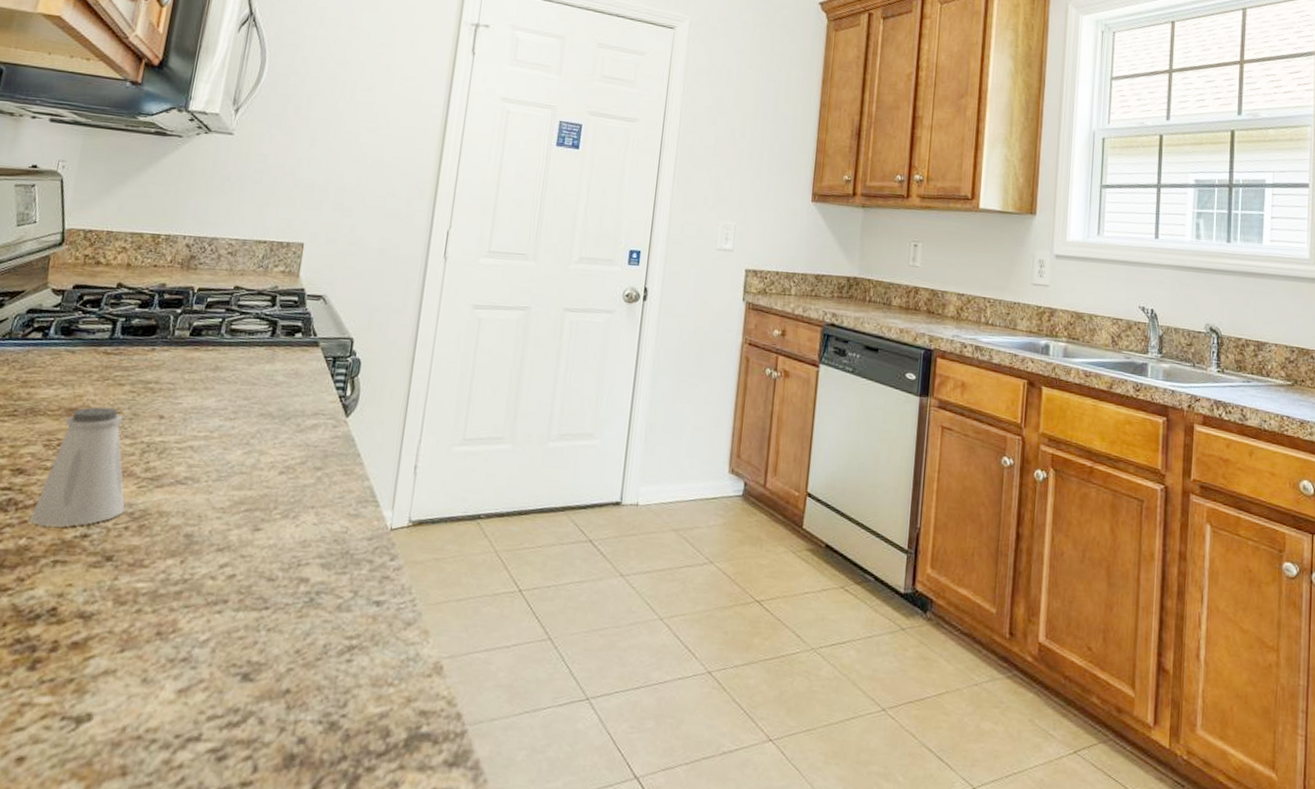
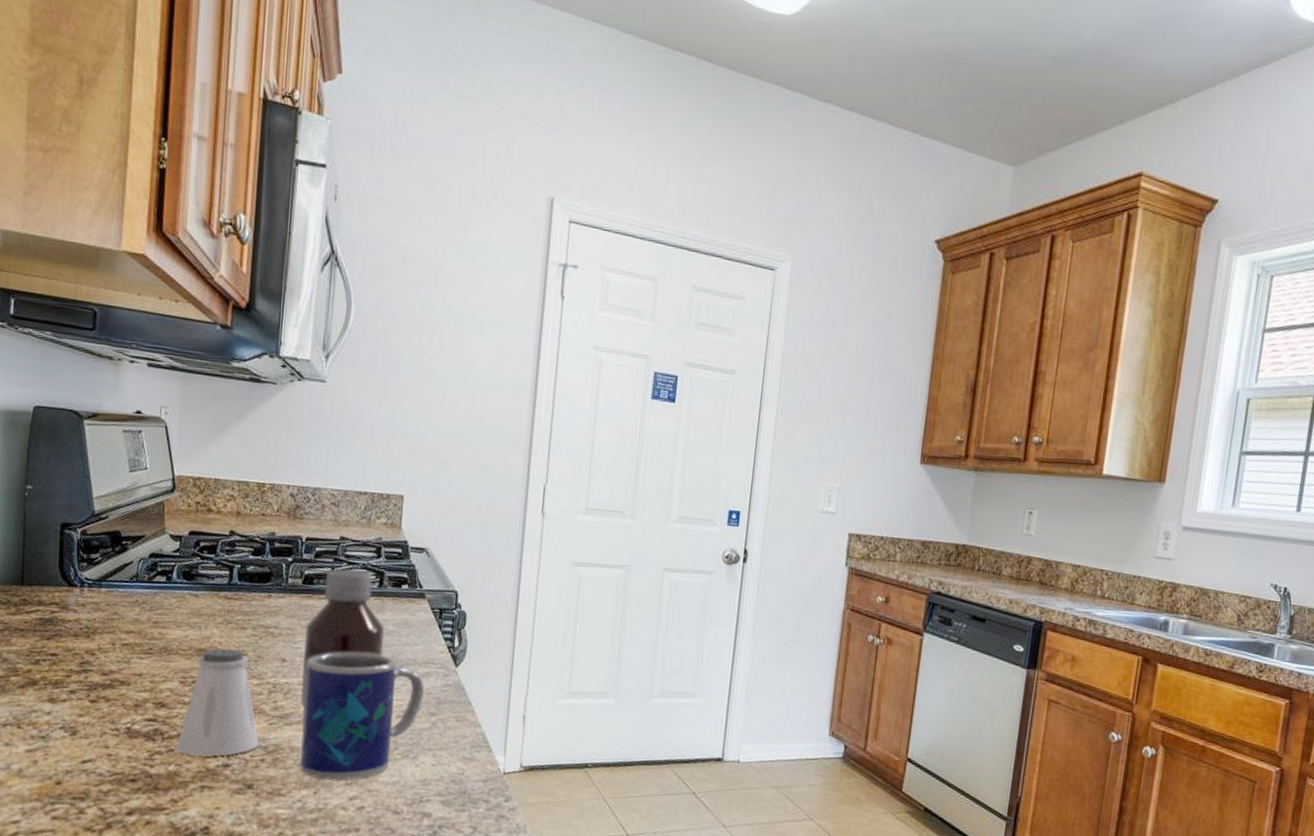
mug: none [167,405,311,547] -> present [299,652,424,780]
bottle: none [174,318,274,469] -> present [300,568,385,709]

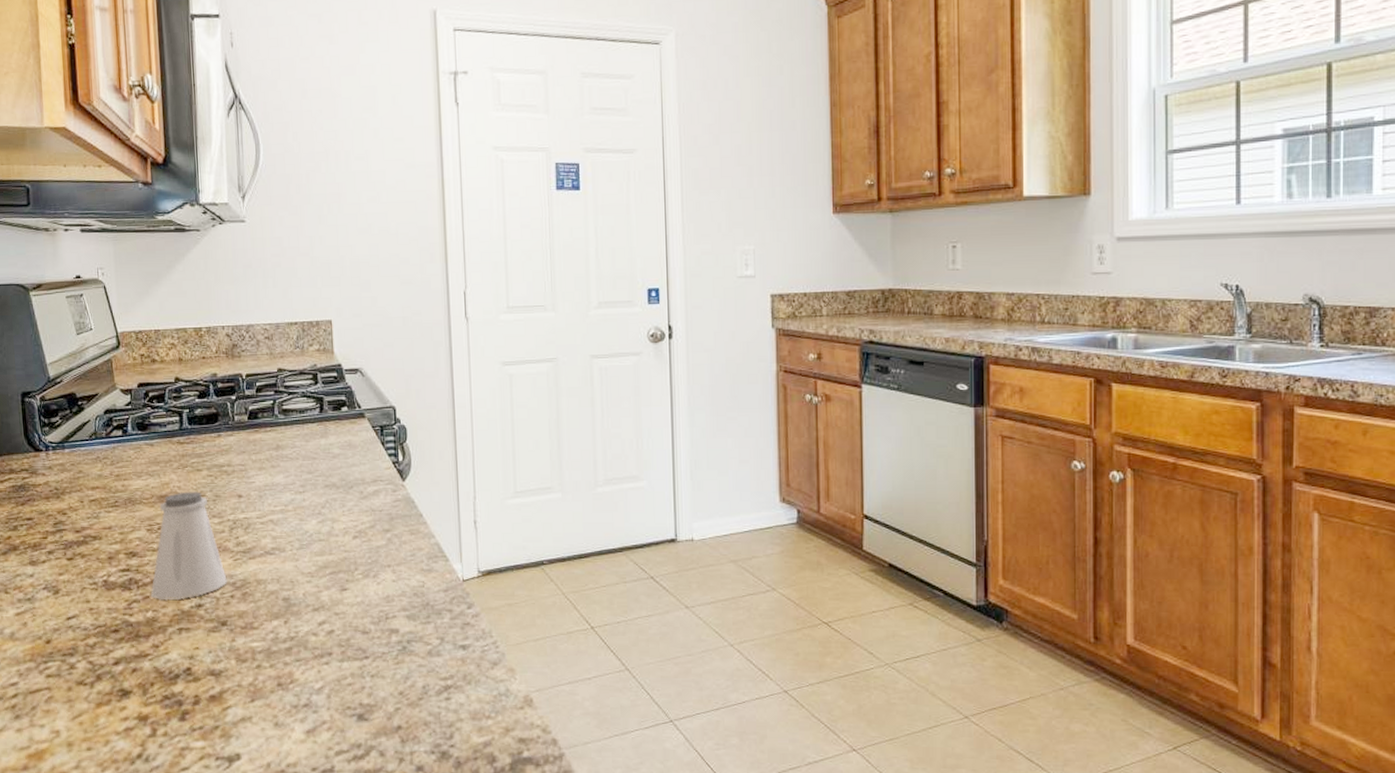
mug: present [299,652,424,780] -> none [261,479,376,608]
bottle: present [300,568,385,709] -> none [256,398,332,541]

